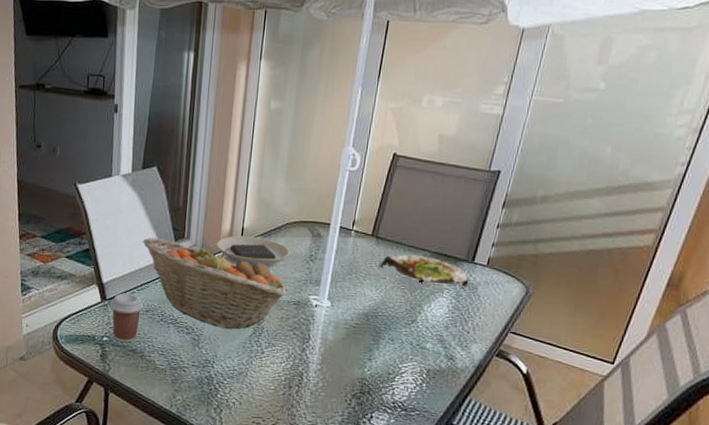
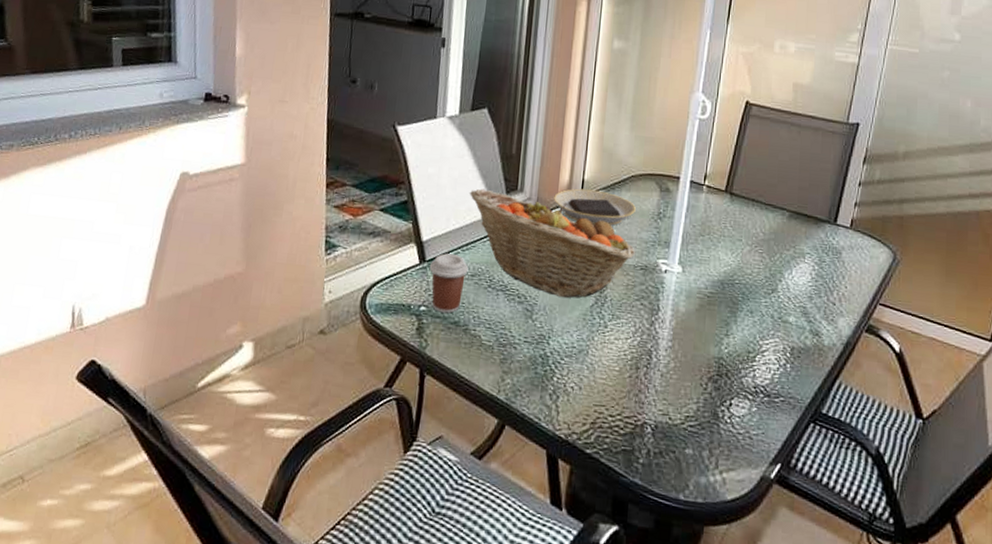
salad plate: present [380,254,470,289] -> none [735,213,833,253]

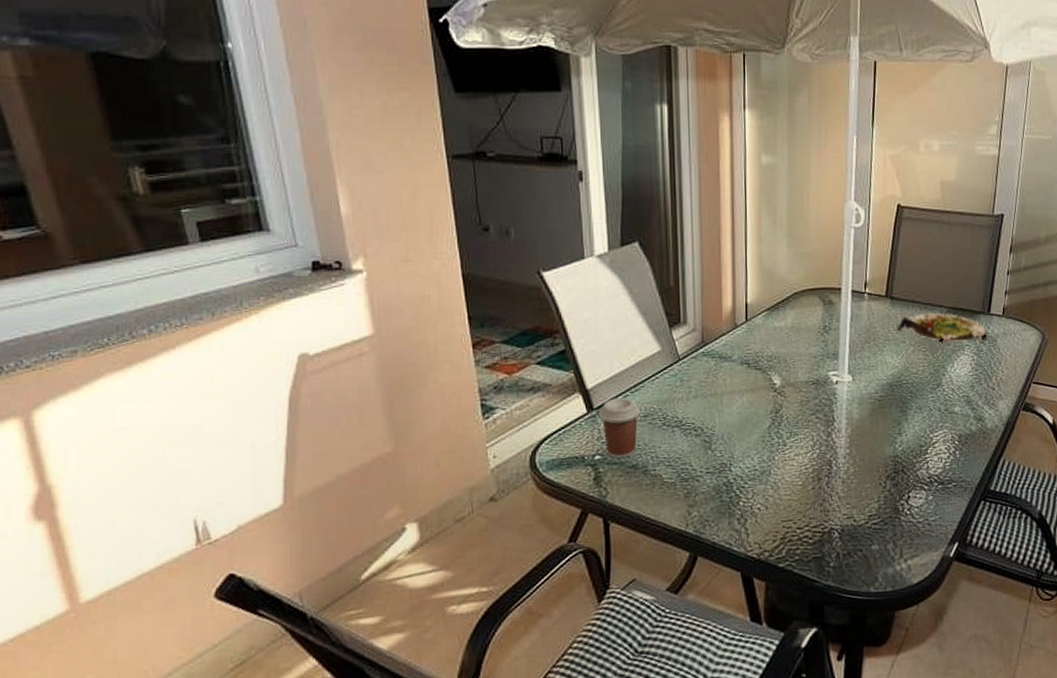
fruit basket: present [469,188,636,298] -> none [630,326,807,424]
plate: present [554,188,636,226] -> none [719,312,802,347]
salad plate: none [735,213,833,253] -> present [898,313,988,343]

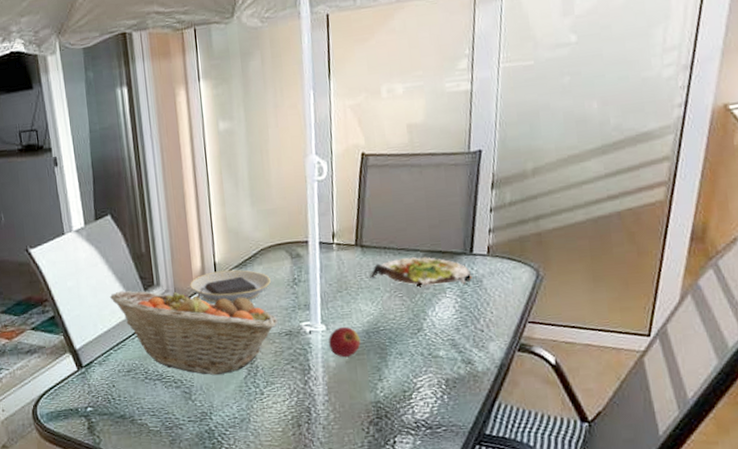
coffee cup: present [599,397,640,458] -> none [88,355,124,410]
fruit basket: none [630,326,807,424] -> present [109,287,279,376]
plate: none [719,312,802,347] -> present [190,270,271,303]
apple: none [854,378,884,410] -> present [329,326,361,358]

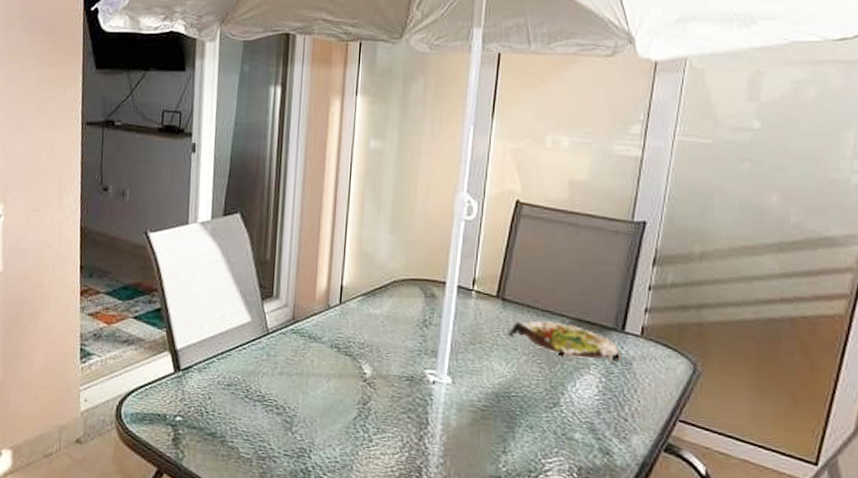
fruit basket: present [109,287,279,376] -> none [223,295,401,410]
plate: present [190,270,271,303] -> none [311,294,399,334]
apple: present [329,326,361,358] -> none [453,383,488,419]

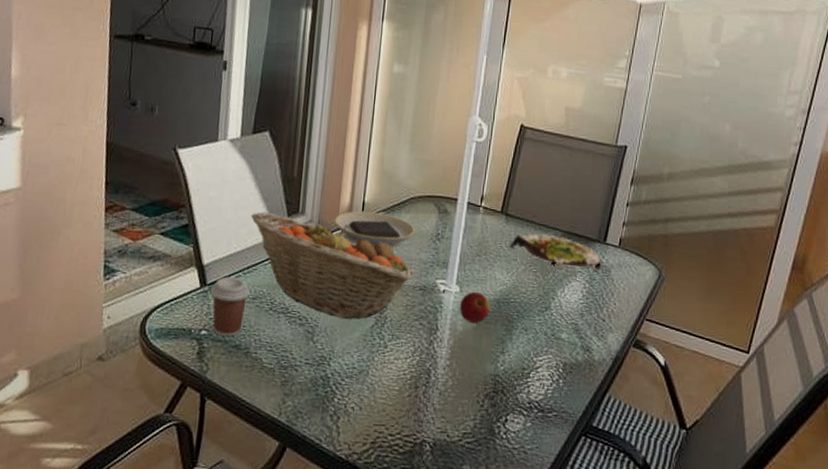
coffee cup: none [185,362,225,424] -> present [211,276,250,337]
fruit basket: none [223,295,401,410] -> present [250,211,415,320]
plate: none [311,294,399,334] -> present [335,210,415,247]
apple: none [453,383,488,419] -> present [460,291,491,324]

